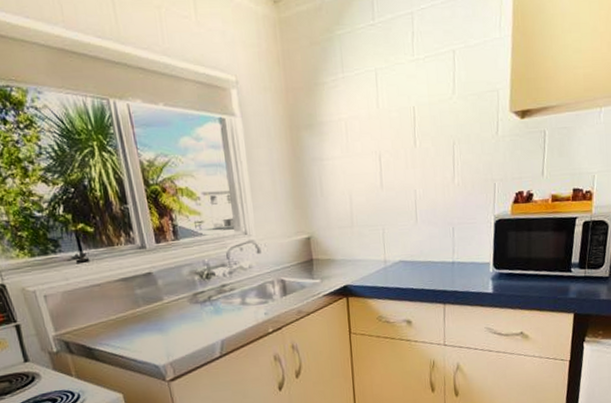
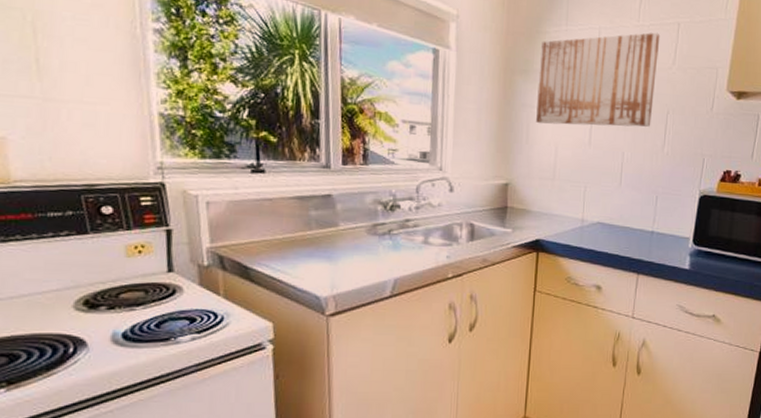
wall art: none [321,64,439,175] -> present [536,32,660,127]

